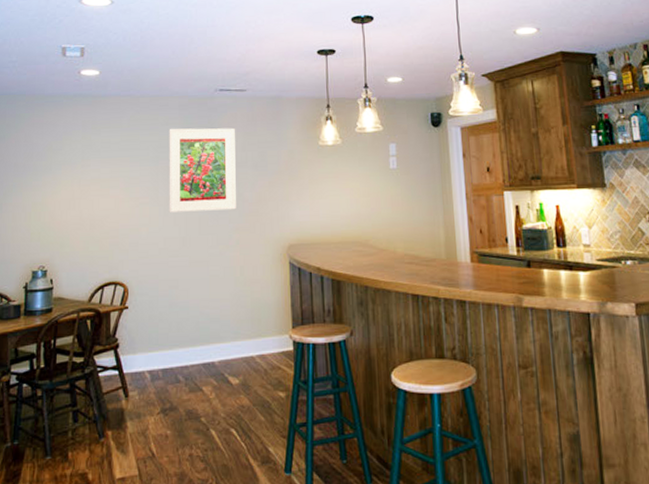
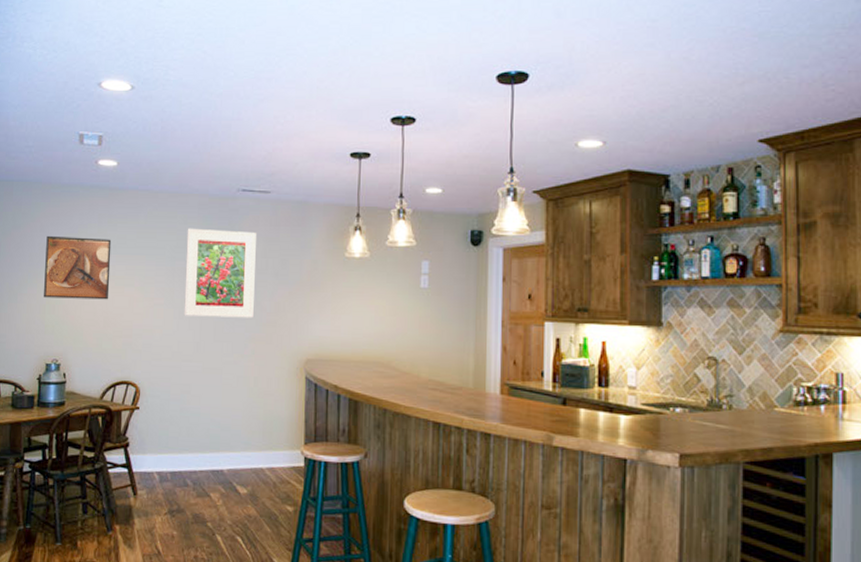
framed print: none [29,144,96,206] -> present [44,235,112,300]

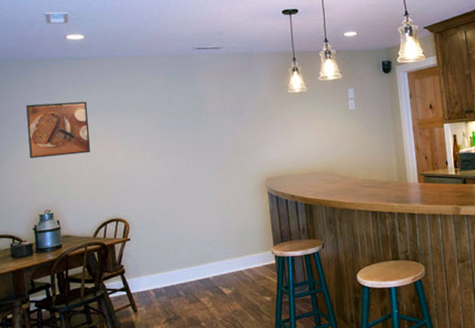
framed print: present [184,228,256,318] -> none [153,81,219,157]

